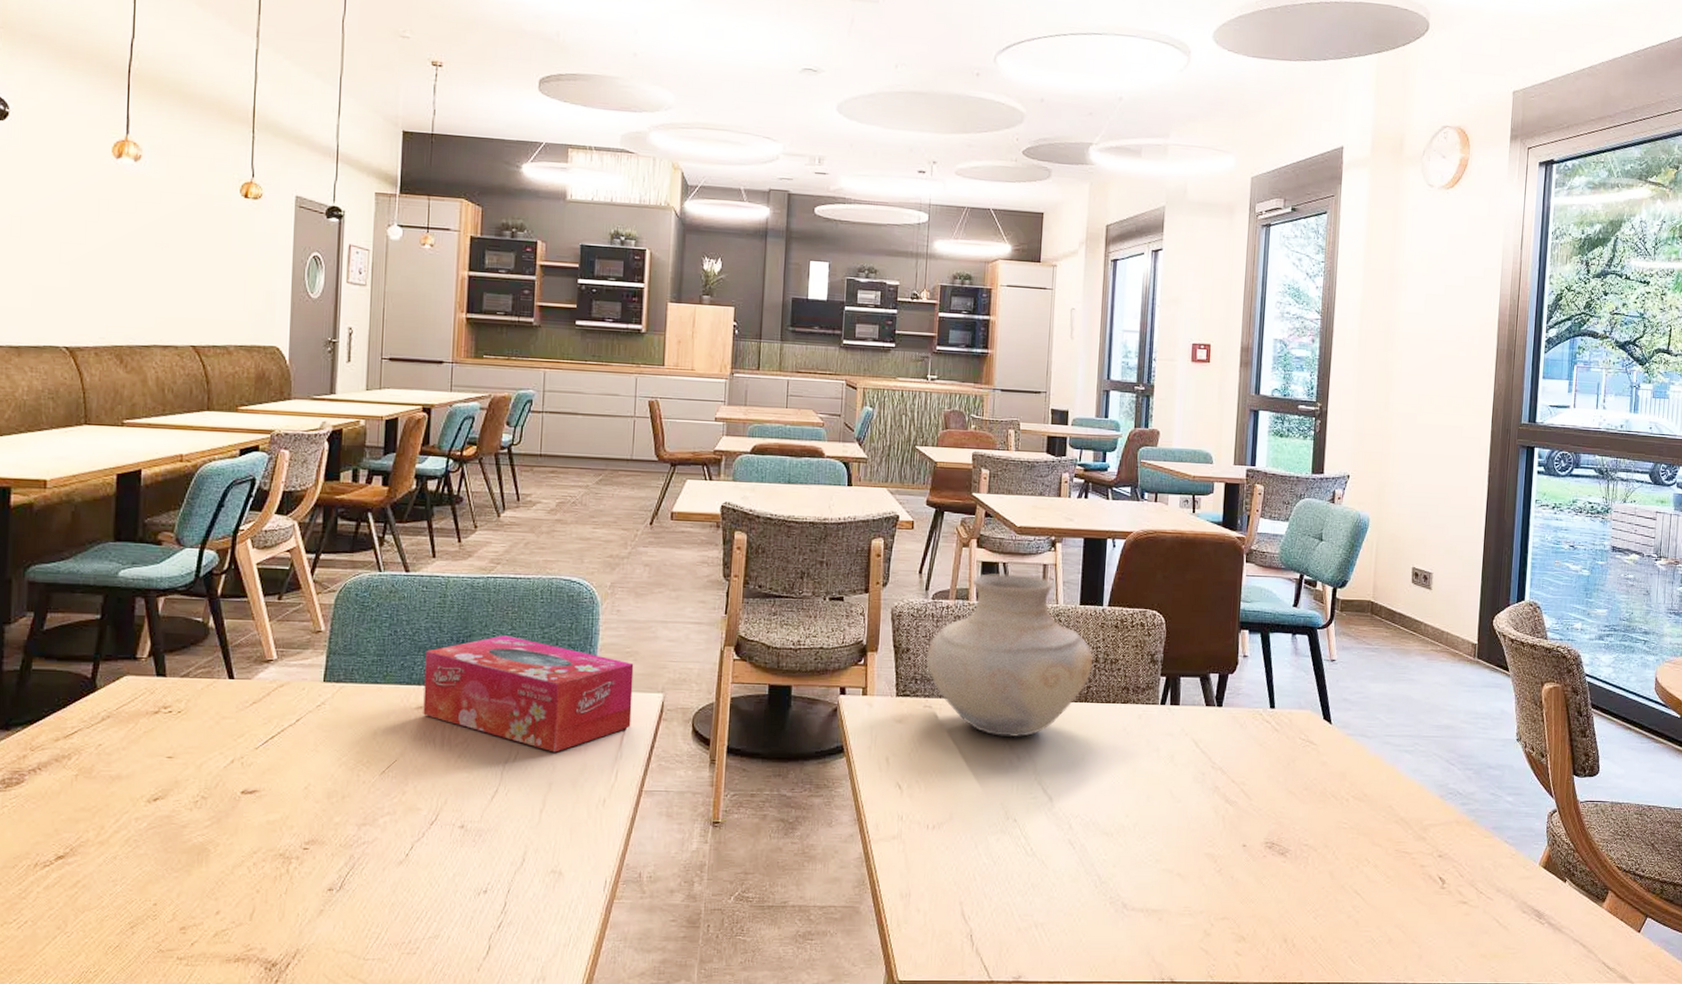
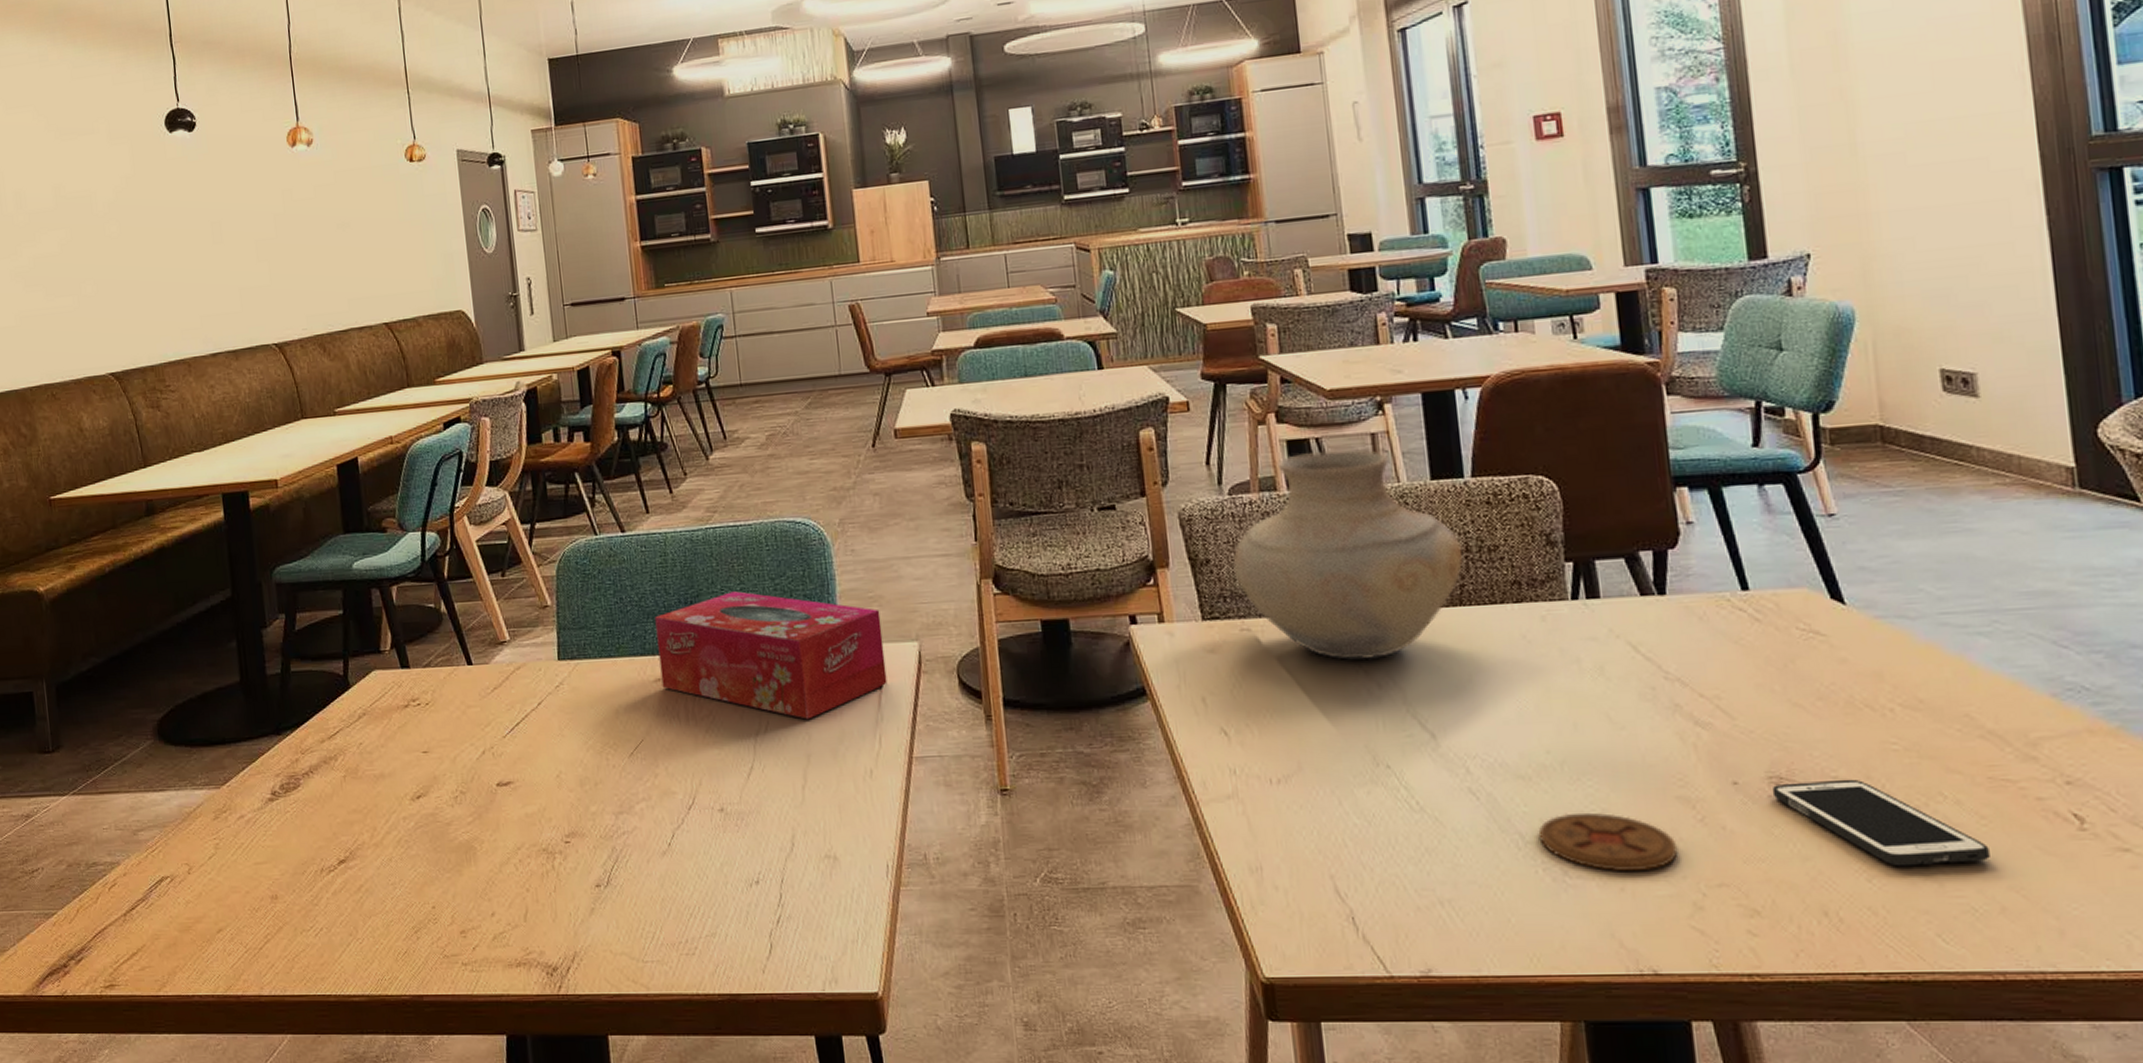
coaster: none [1111,862,1201,907] -> present [1538,812,1678,872]
cell phone: none [1266,846,1388,909] -> present [1771,779,1990,867]

